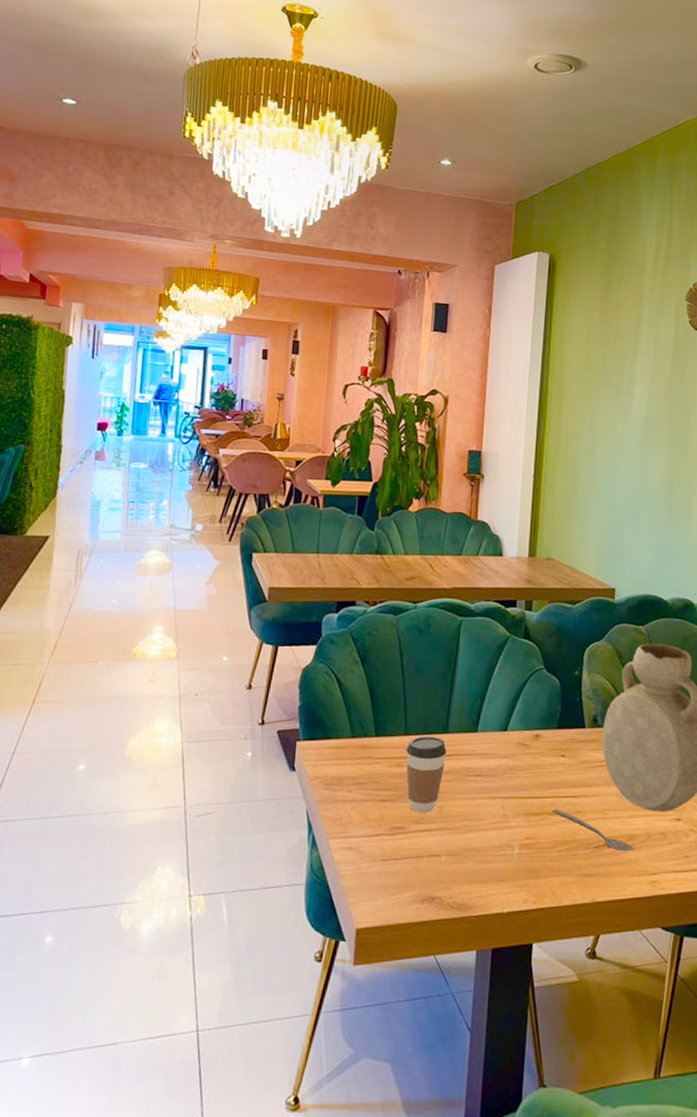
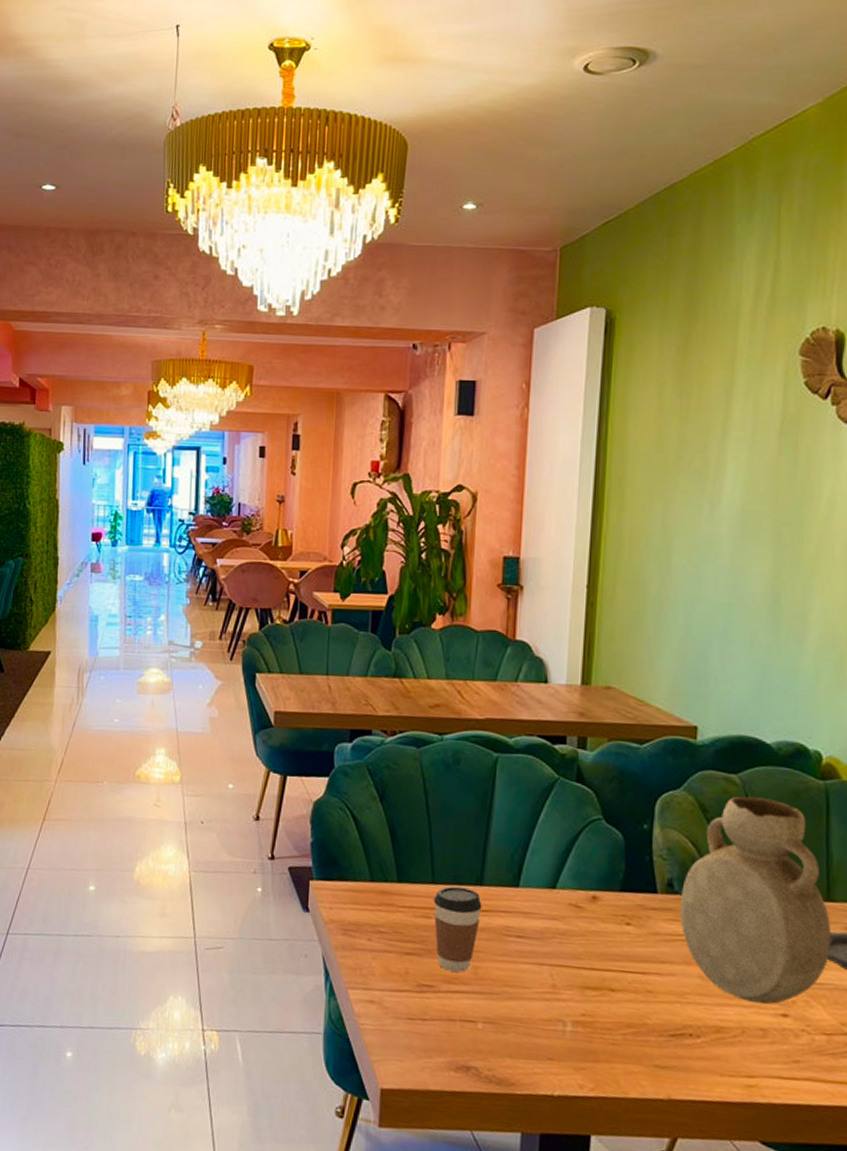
spoon: present [551,809,634,852] -> none [613,985,724,1047]

